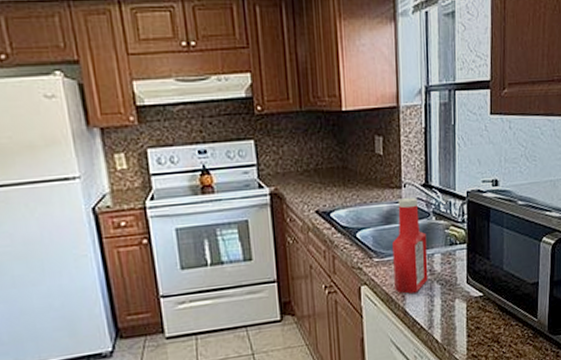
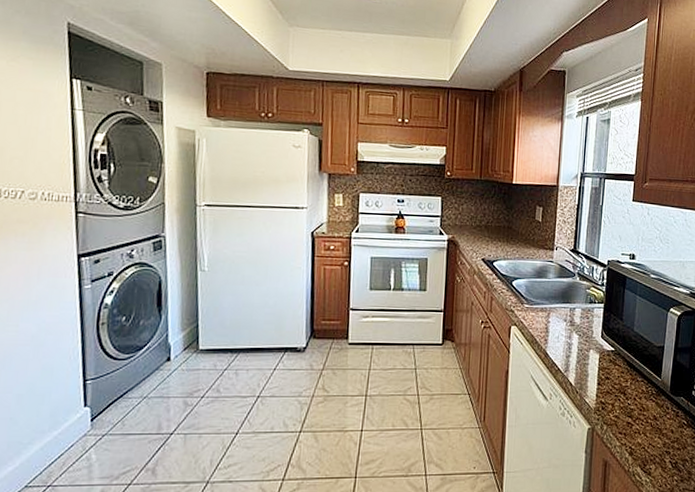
ketchup bottle: present [392,197,428,294] -> none [539,259,571,339]

